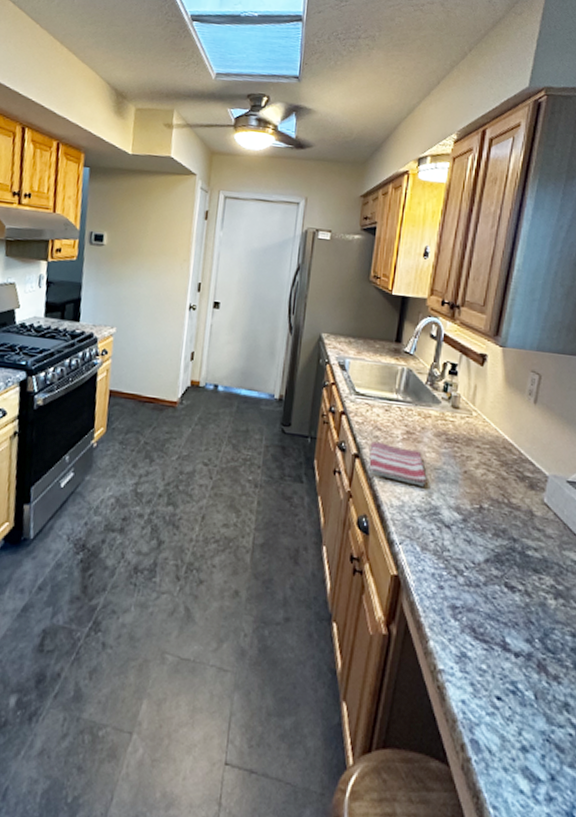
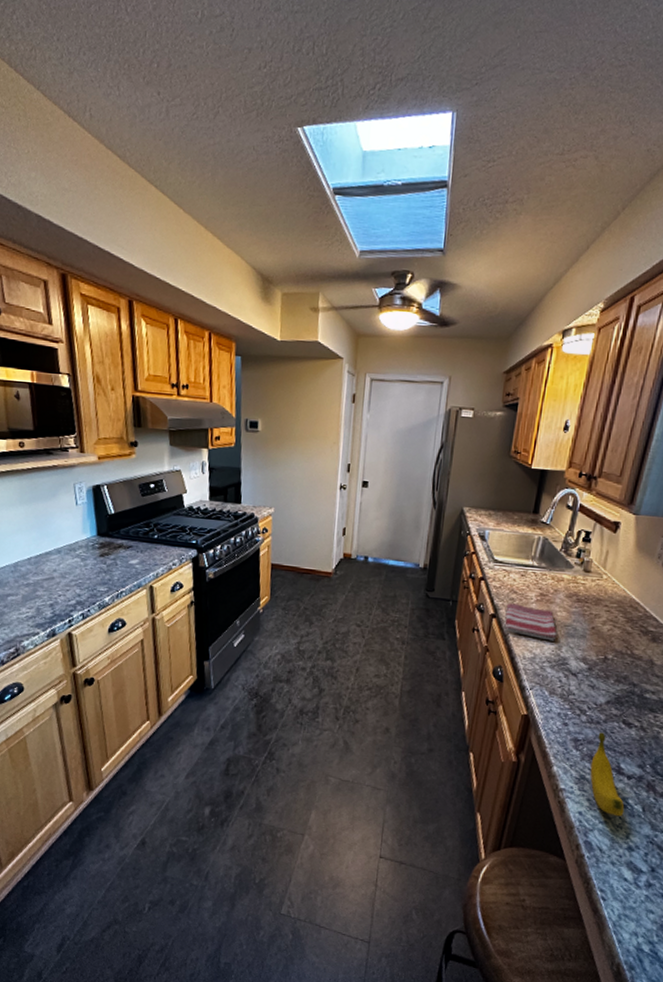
banana: none [471,597,514,707] -> present [590,732,625,817]

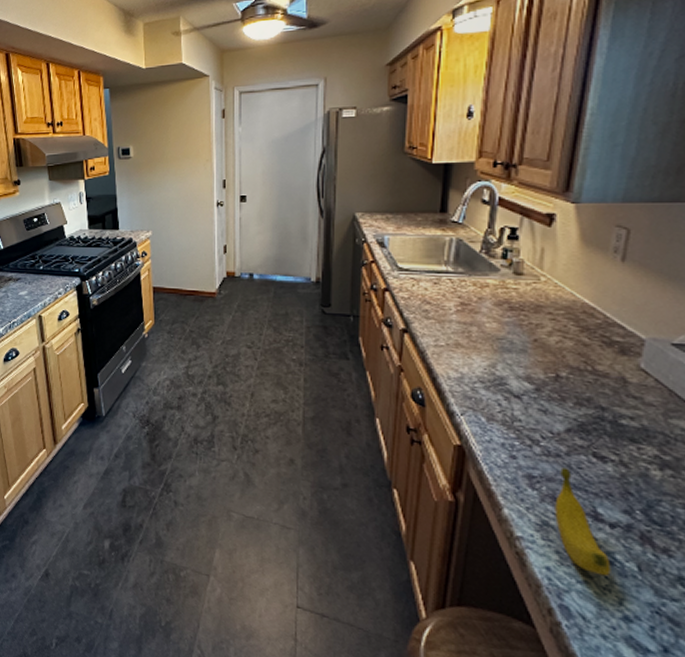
dish towel: present [505,603,557,641] -> none [419,315,488,358]

